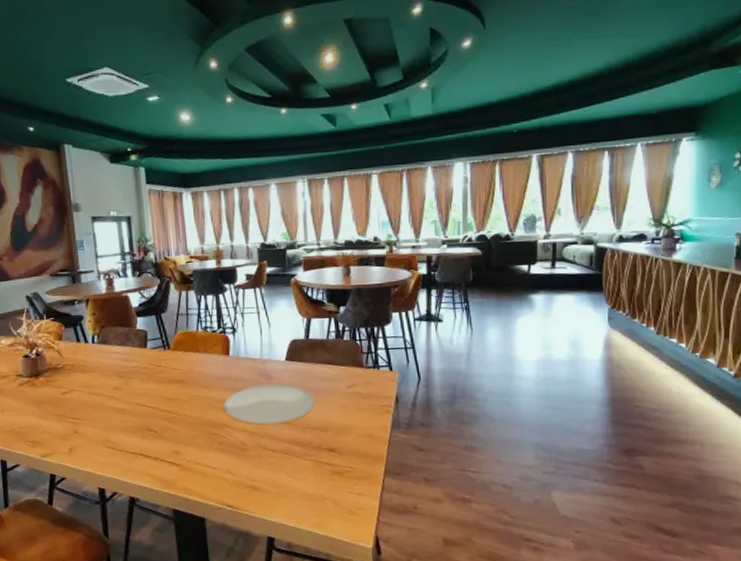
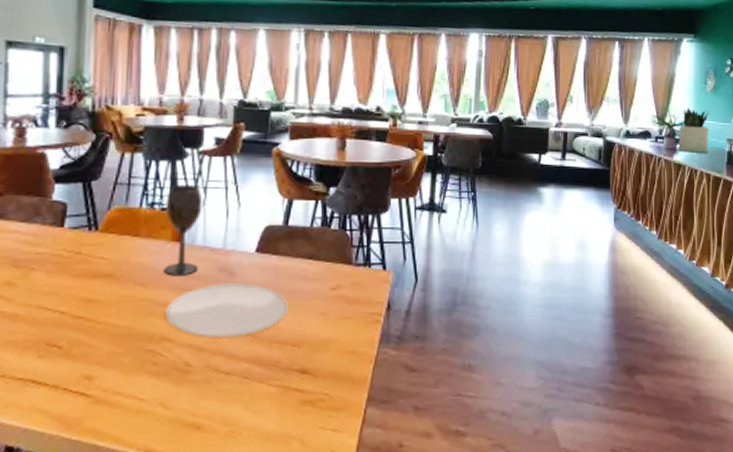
wine glass: none [215,312,244,381] -> present [164,185,203,276]
planter: none [675,206,716,251] -> present [676,108,710,153]

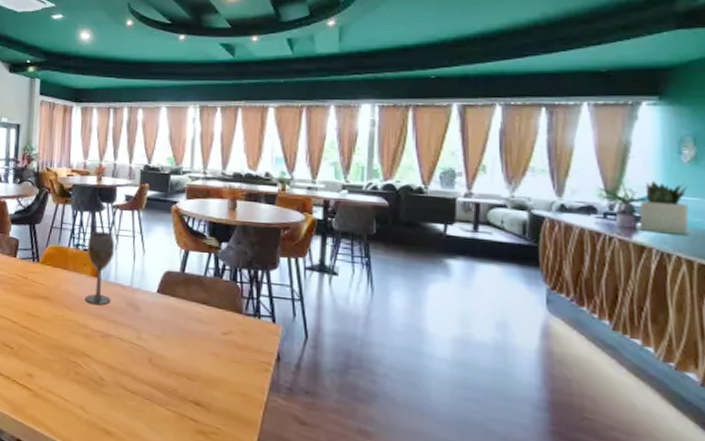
plate: present [166,283,289,339] -> none [86,315,185,363]

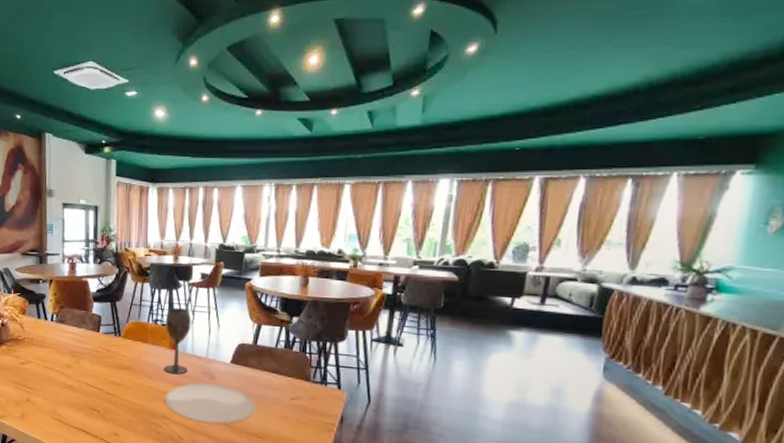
plate: none [86,315,185,363] -> present [165,383,256,425]
planter: present [636,181,692,235] -> none [705,253,767,306]

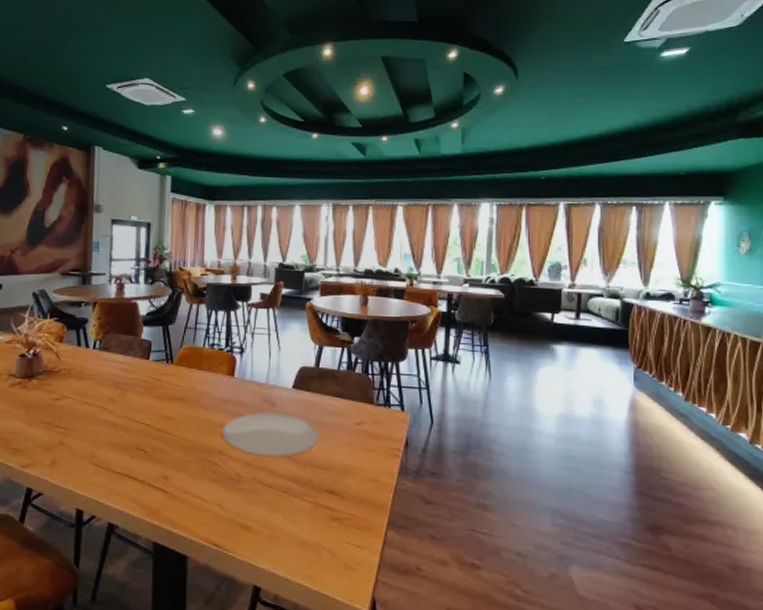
wine glass: present [164,308,192,375] -> none [221,330,251,404]

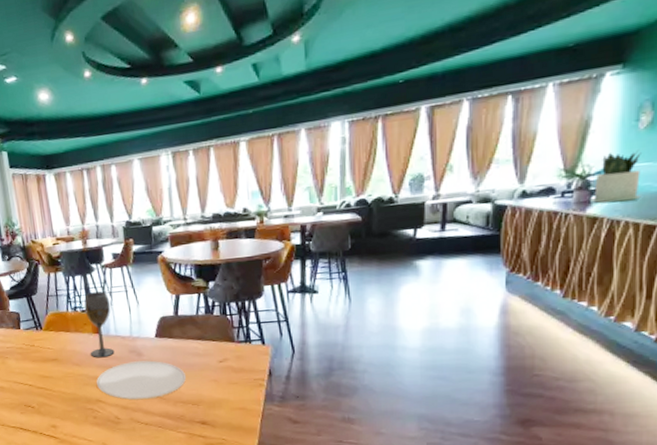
wine glass: none [221,330,251,404] -> present [84,291,115,358]
planter: none [704,271,746,317] -> present [590,150,641,203]

